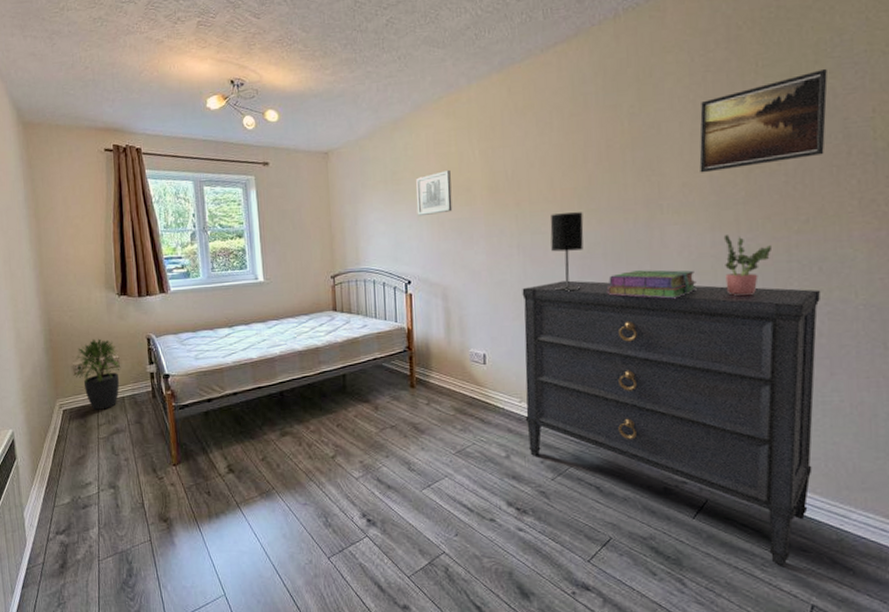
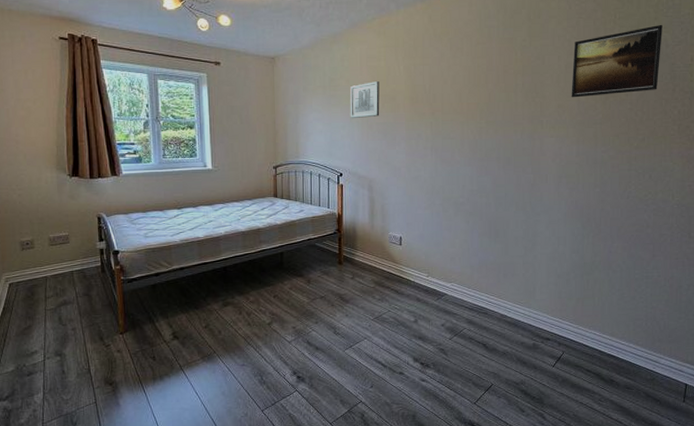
potted plant: present [75,338,121,410] -> none [23,216,71,283]
dresser: present [522,280,821,566] -> none [431,178,650,400]
table lamp: present [550,212,584,291] -> none [457,123,483,187]
stack of books: present [606,270,697,299] -> none [498,172,564,196]
potted plant: present [723,235,771,297] -> none [585,147,618,196]

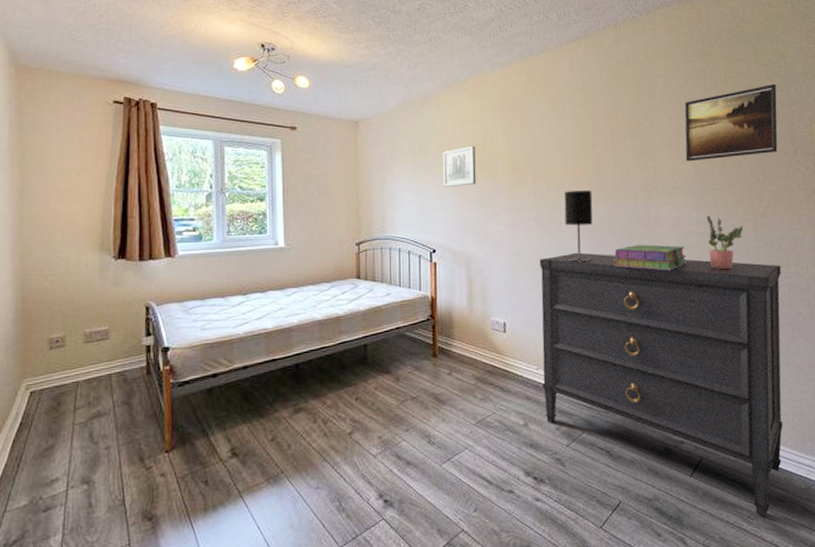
dresser: none [431,178,650,400] -> present [539,252,783,517]
table lamp: none [457,123,483,187] -> present [564,190,593,263]
stack of books: none [498,172,564,196] -> present [613,244,687,271]
potted plant: none [585,147,618,196] -> present [706,216,743,270]

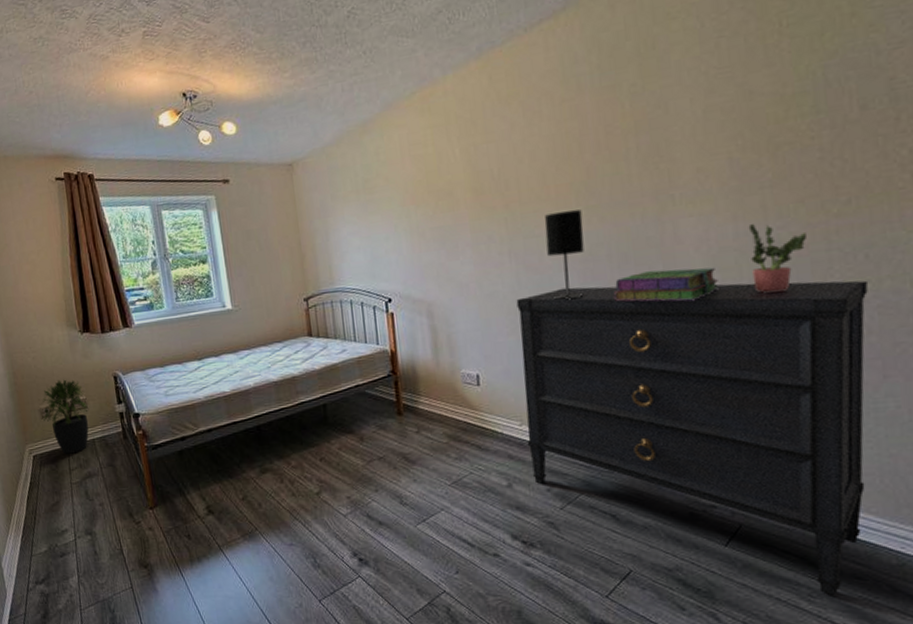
potted plant: none [52,307,111,390] -> present [42,379,89,454]
wall art: present [443,145,477,188] -> none [391,172,433,227]
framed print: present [684,83,778,162] -> none [714,21,868,156]

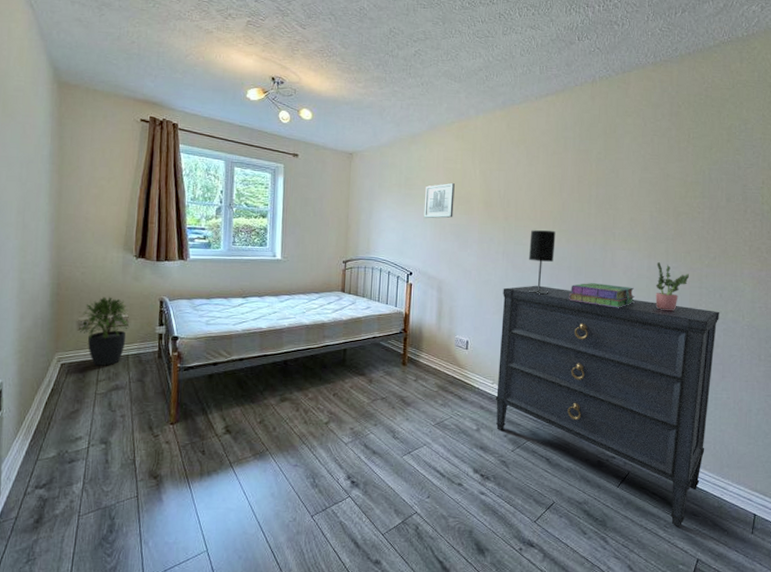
wall art: none [391,172,433,227] -> present [423,182,455,219]

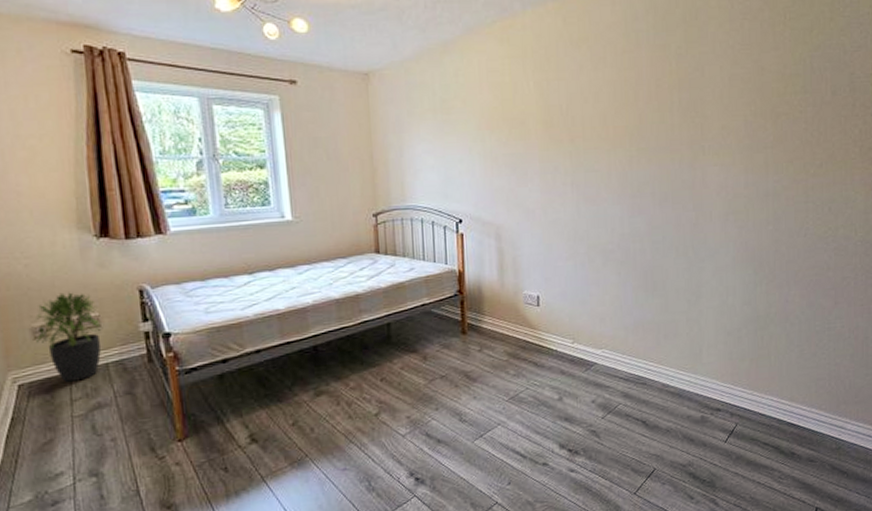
wall art: present [423,182,455,219] -> none [468,100,506,150]
dresser: present [495,285,720,527] -> none [575,219,830,477]
table lamp: present [528,230,556,295] -> none [603,151,634,230]
stack of books: present [568,283,635,308] -> none [654,209,732,237]
potted plant: present [655,262,689,312] -> none [755,177,793,235]

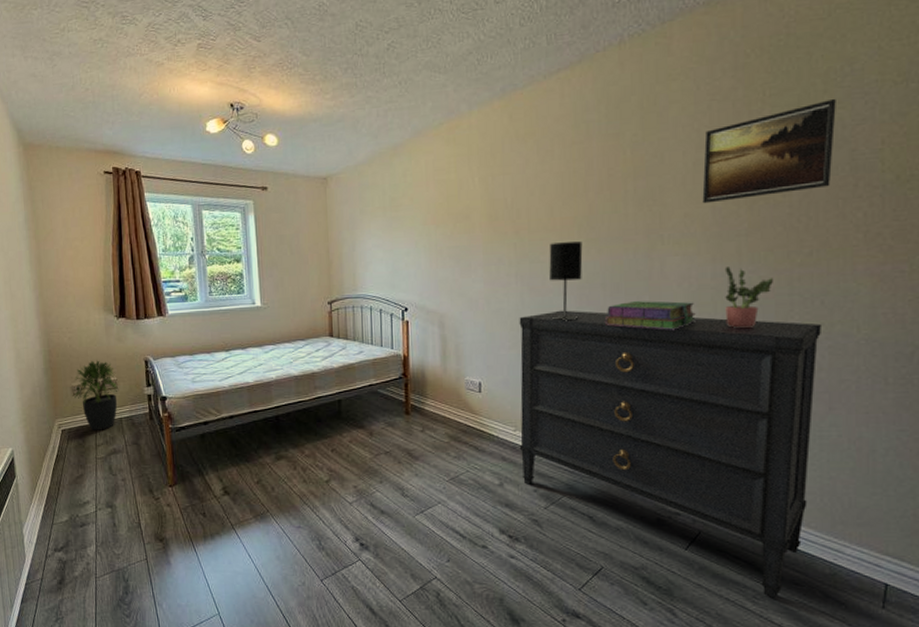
dresser: none [575,219,830,477] -> present [519,310,823,599]
table lamp: none [603,151,634,230] -> present [549,241,583,321]
stack of books: none [654,209,732,237] -> present [604,301,696,330]
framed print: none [736,26,839,117] -> present [702,98,836,204]
potted plant: none [755,177,793,235] -> present [724,267,773,329]

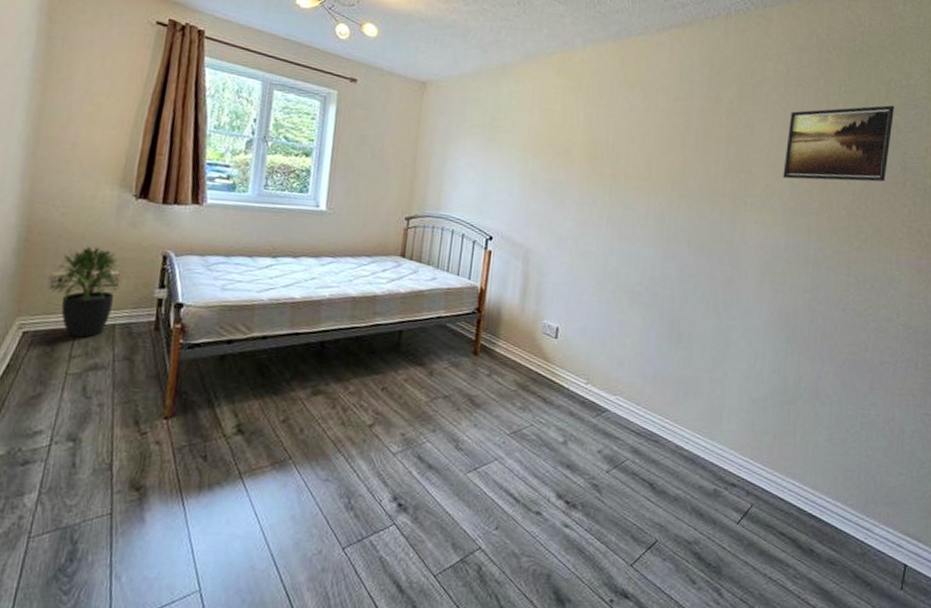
dresser: present [519,310,823,599] -> none [588,261,871,579]
table lamp: present [549,241,583,321] -> none [636,192,674,274]
stack of books: present [604,301,696,330] -> none [686,262,768,296]
potted plant: present [724,267,773,329] -> none [792,241,834,303]

